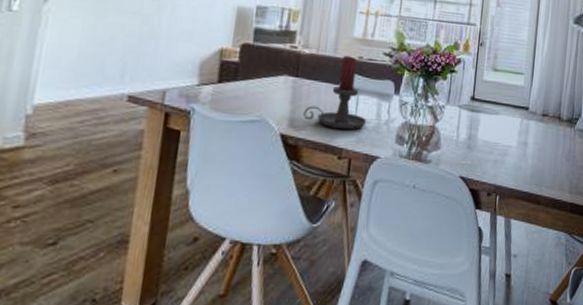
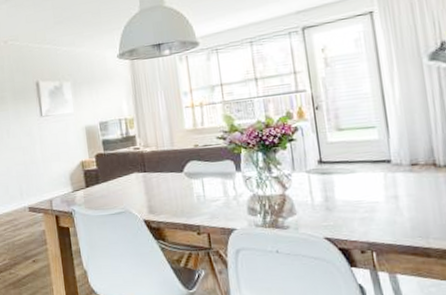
candle holder: present [303,55,367,130] -> none [158,146,216,210]

